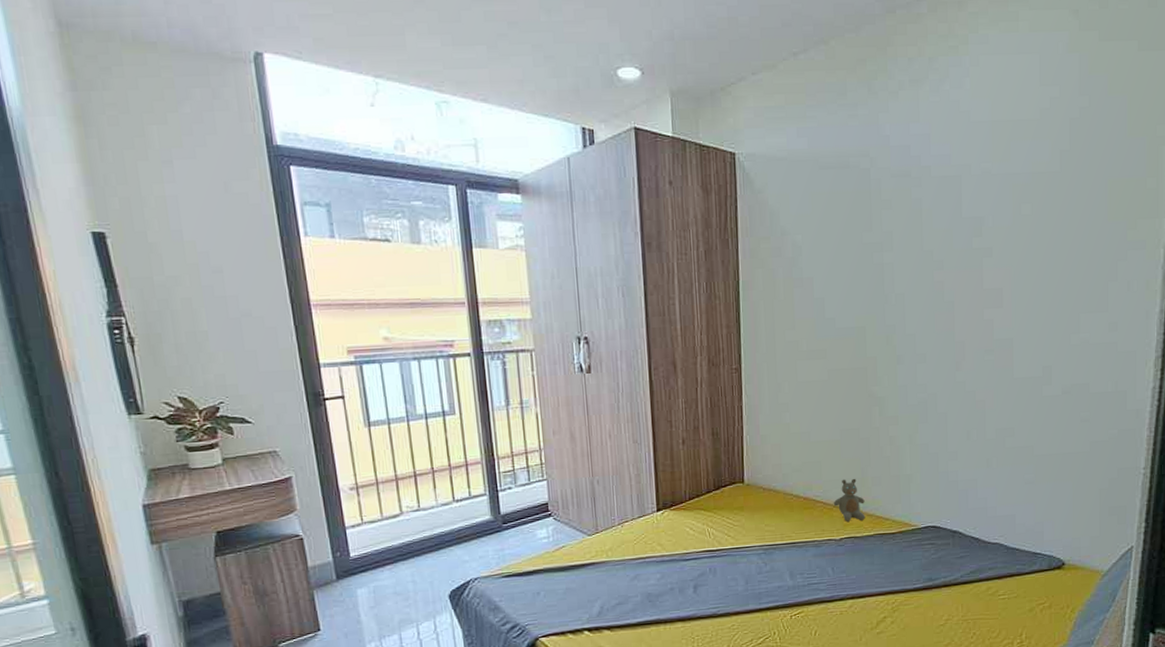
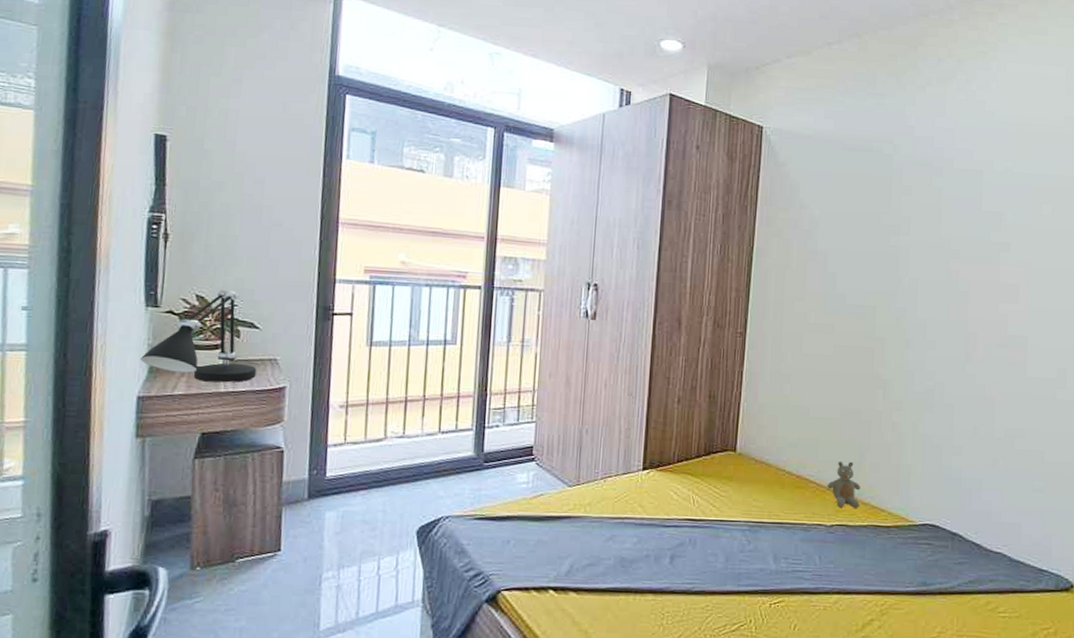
desk lamp: none [136,388,259,482] -> present [141,290,257,383]

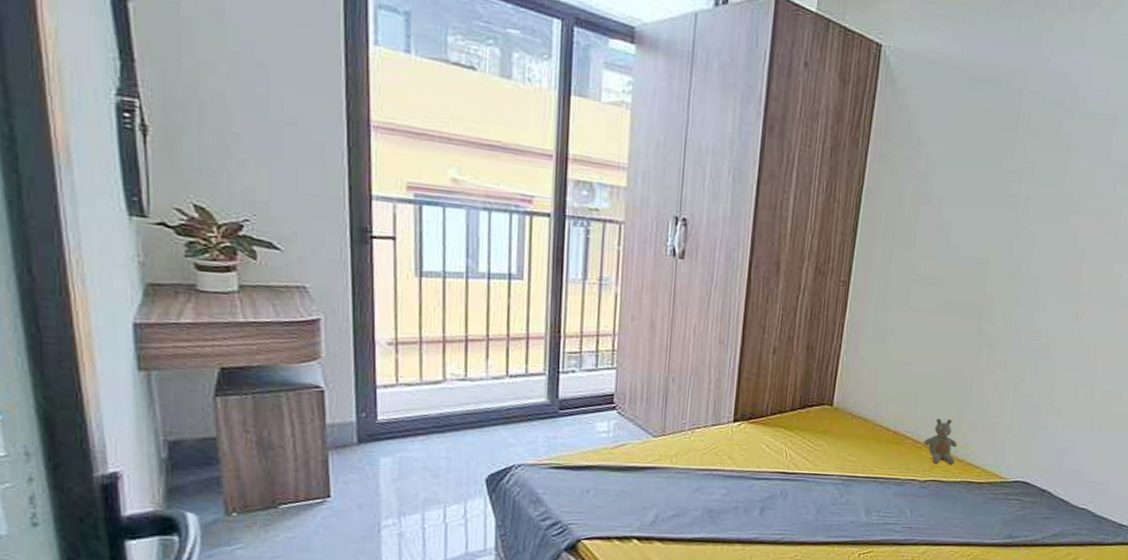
desk lamp: present [141,290,257,383] -> none [131,200,282,312]

